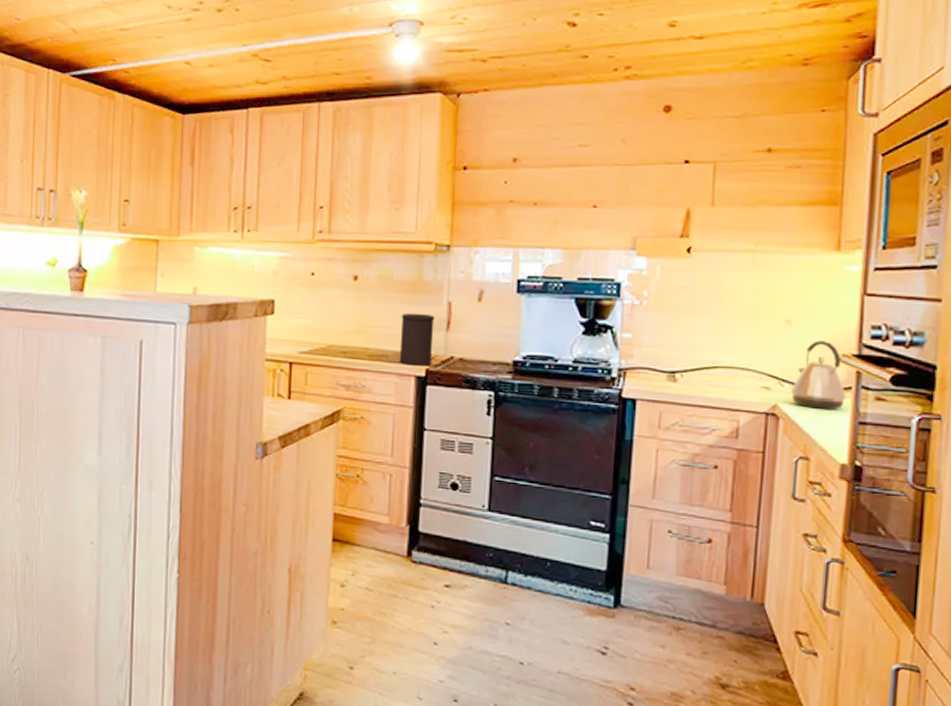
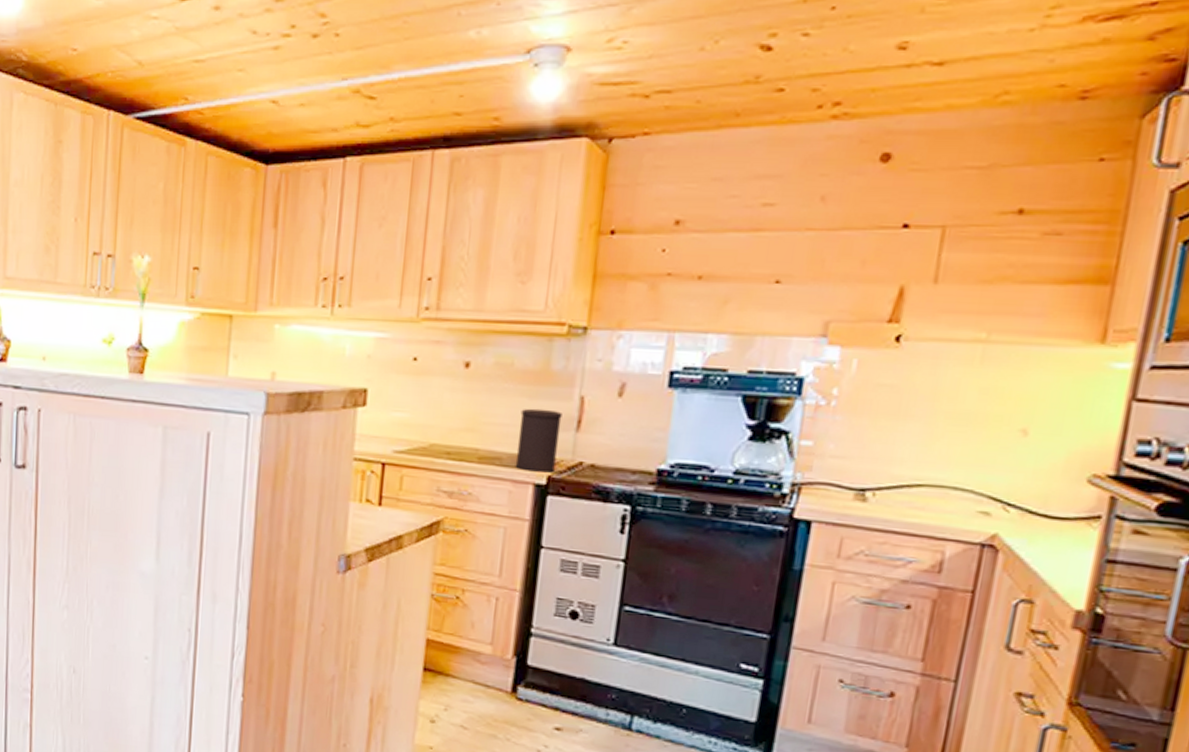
kettle: present [790,341,847,410] -> none [1016,456,1093,543]

